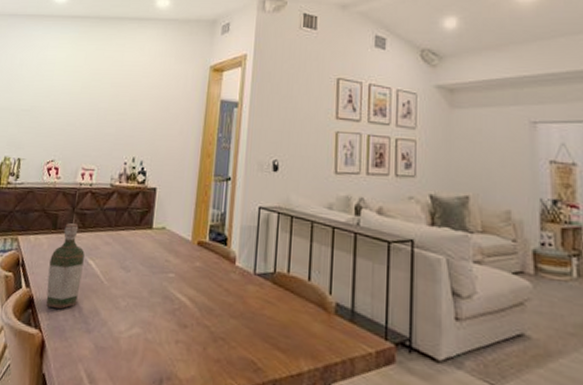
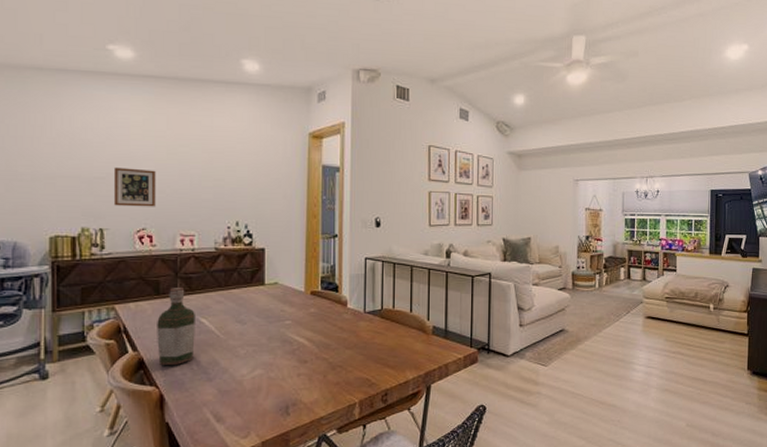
picture frame: none [32,100,70,140] -> present [113,167,156,207]

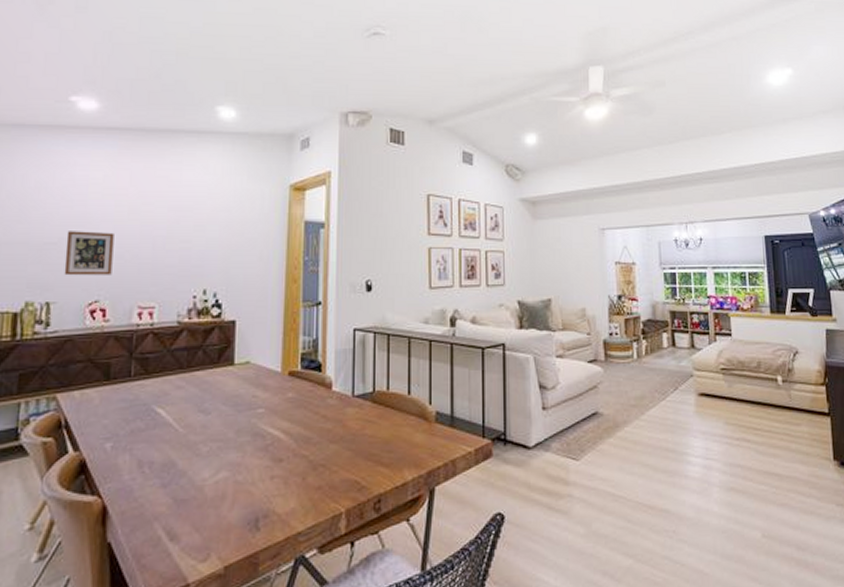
bottle: present [157,288,195,365] -> none [103,371,151,468]

